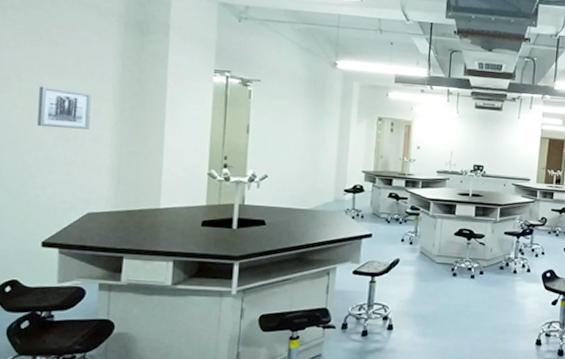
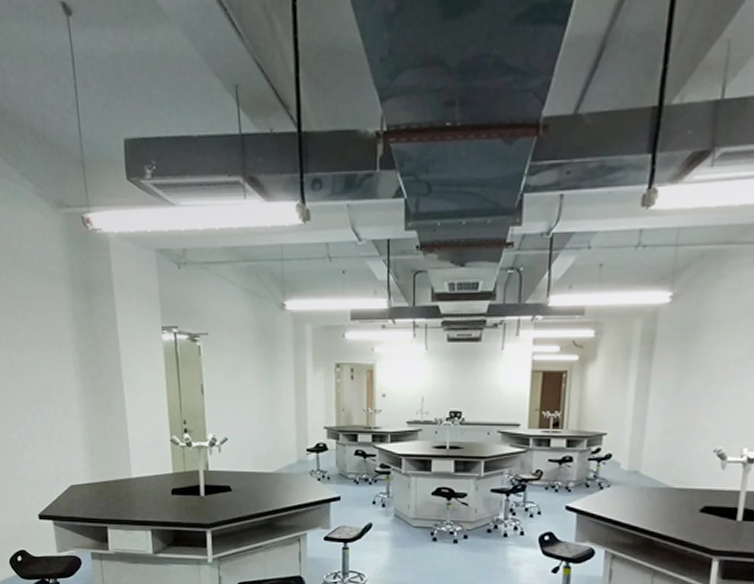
wall art: present [37,86,92,129] -> none [10,362,59,403]

